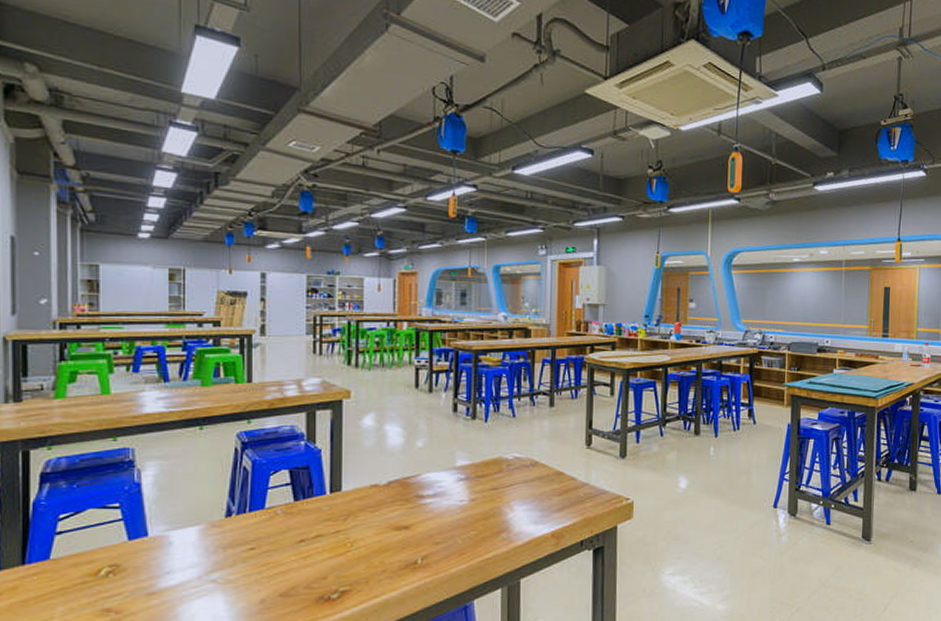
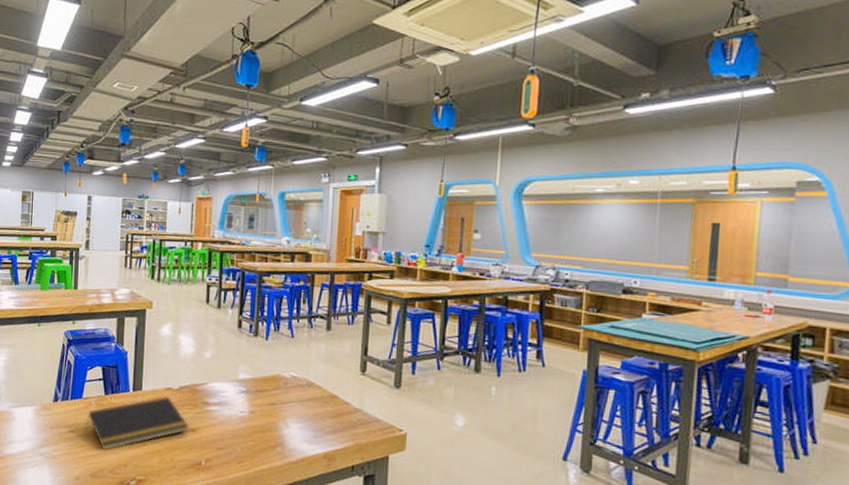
notepad: none [272,494,401,564] -> present [86,396,189,450]

